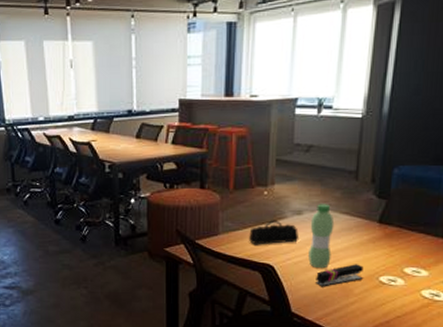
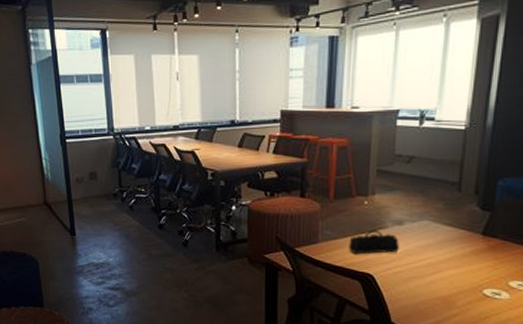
water bottle: present [308,204,335,269] -> none [409,214,436,280]
stapler: present [316,264,364,287] -> none [416,276,466,299]

